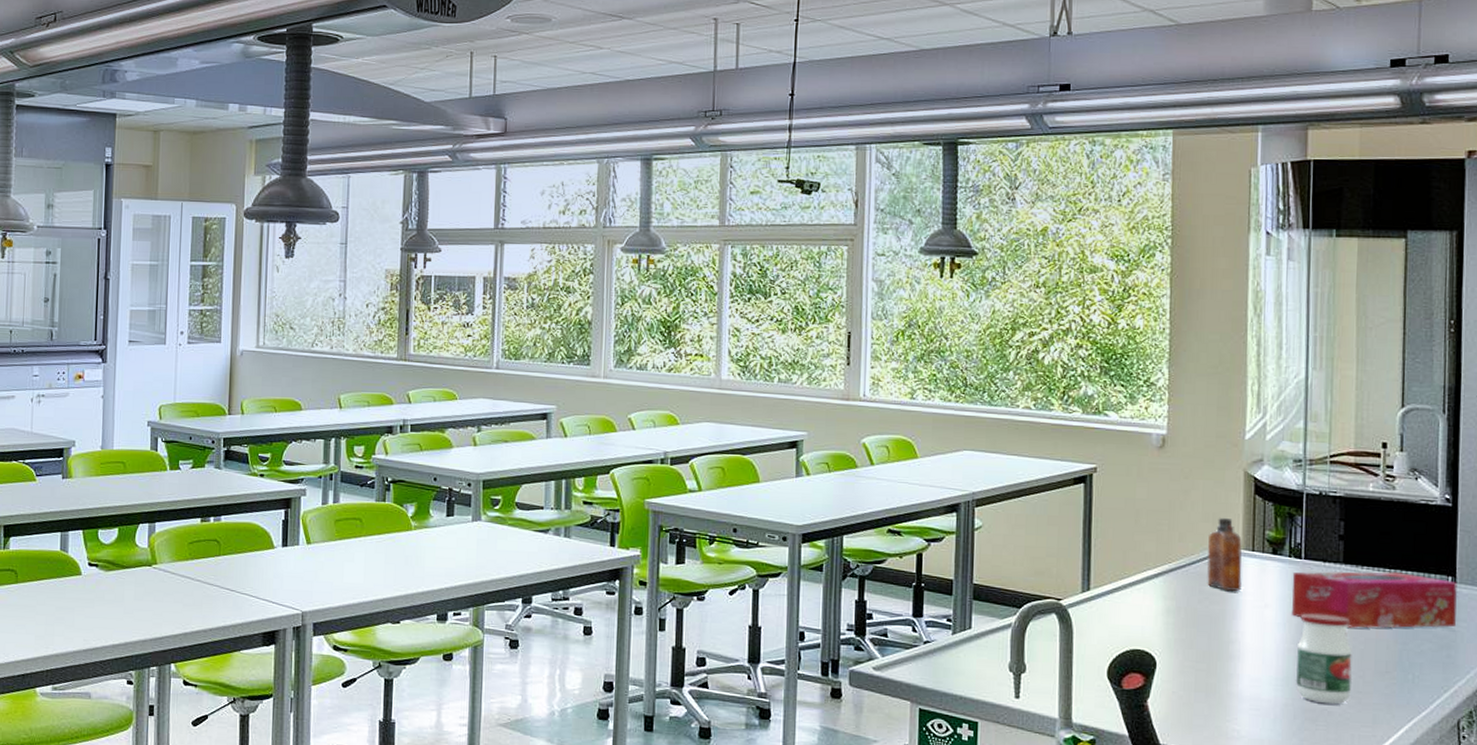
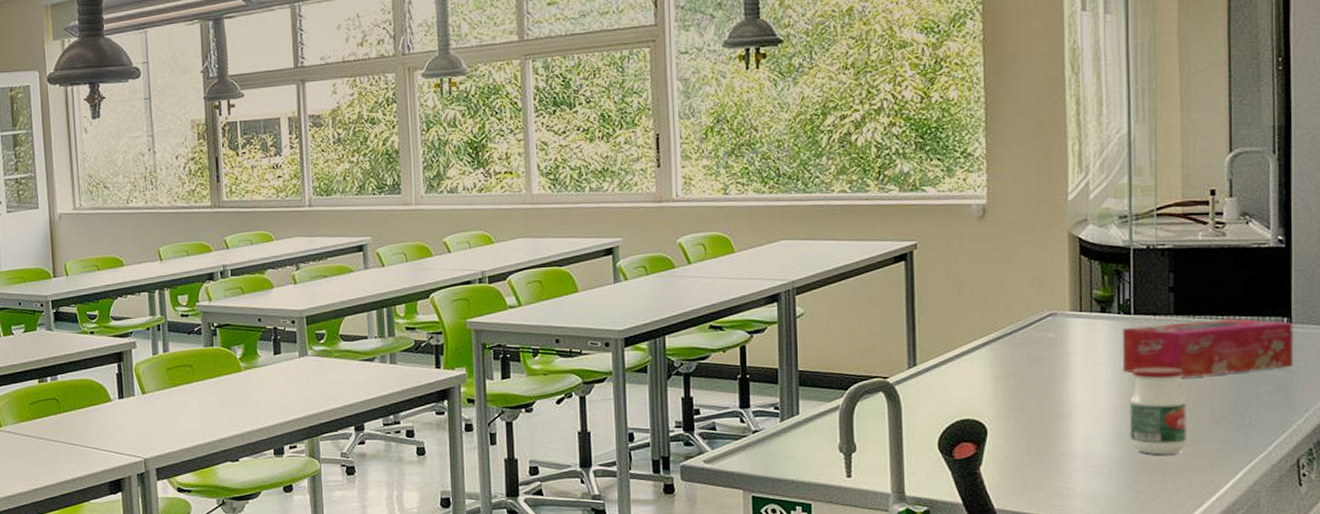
flask: present [1207,517,1243,591] -> none [1035,280,1070,353]

